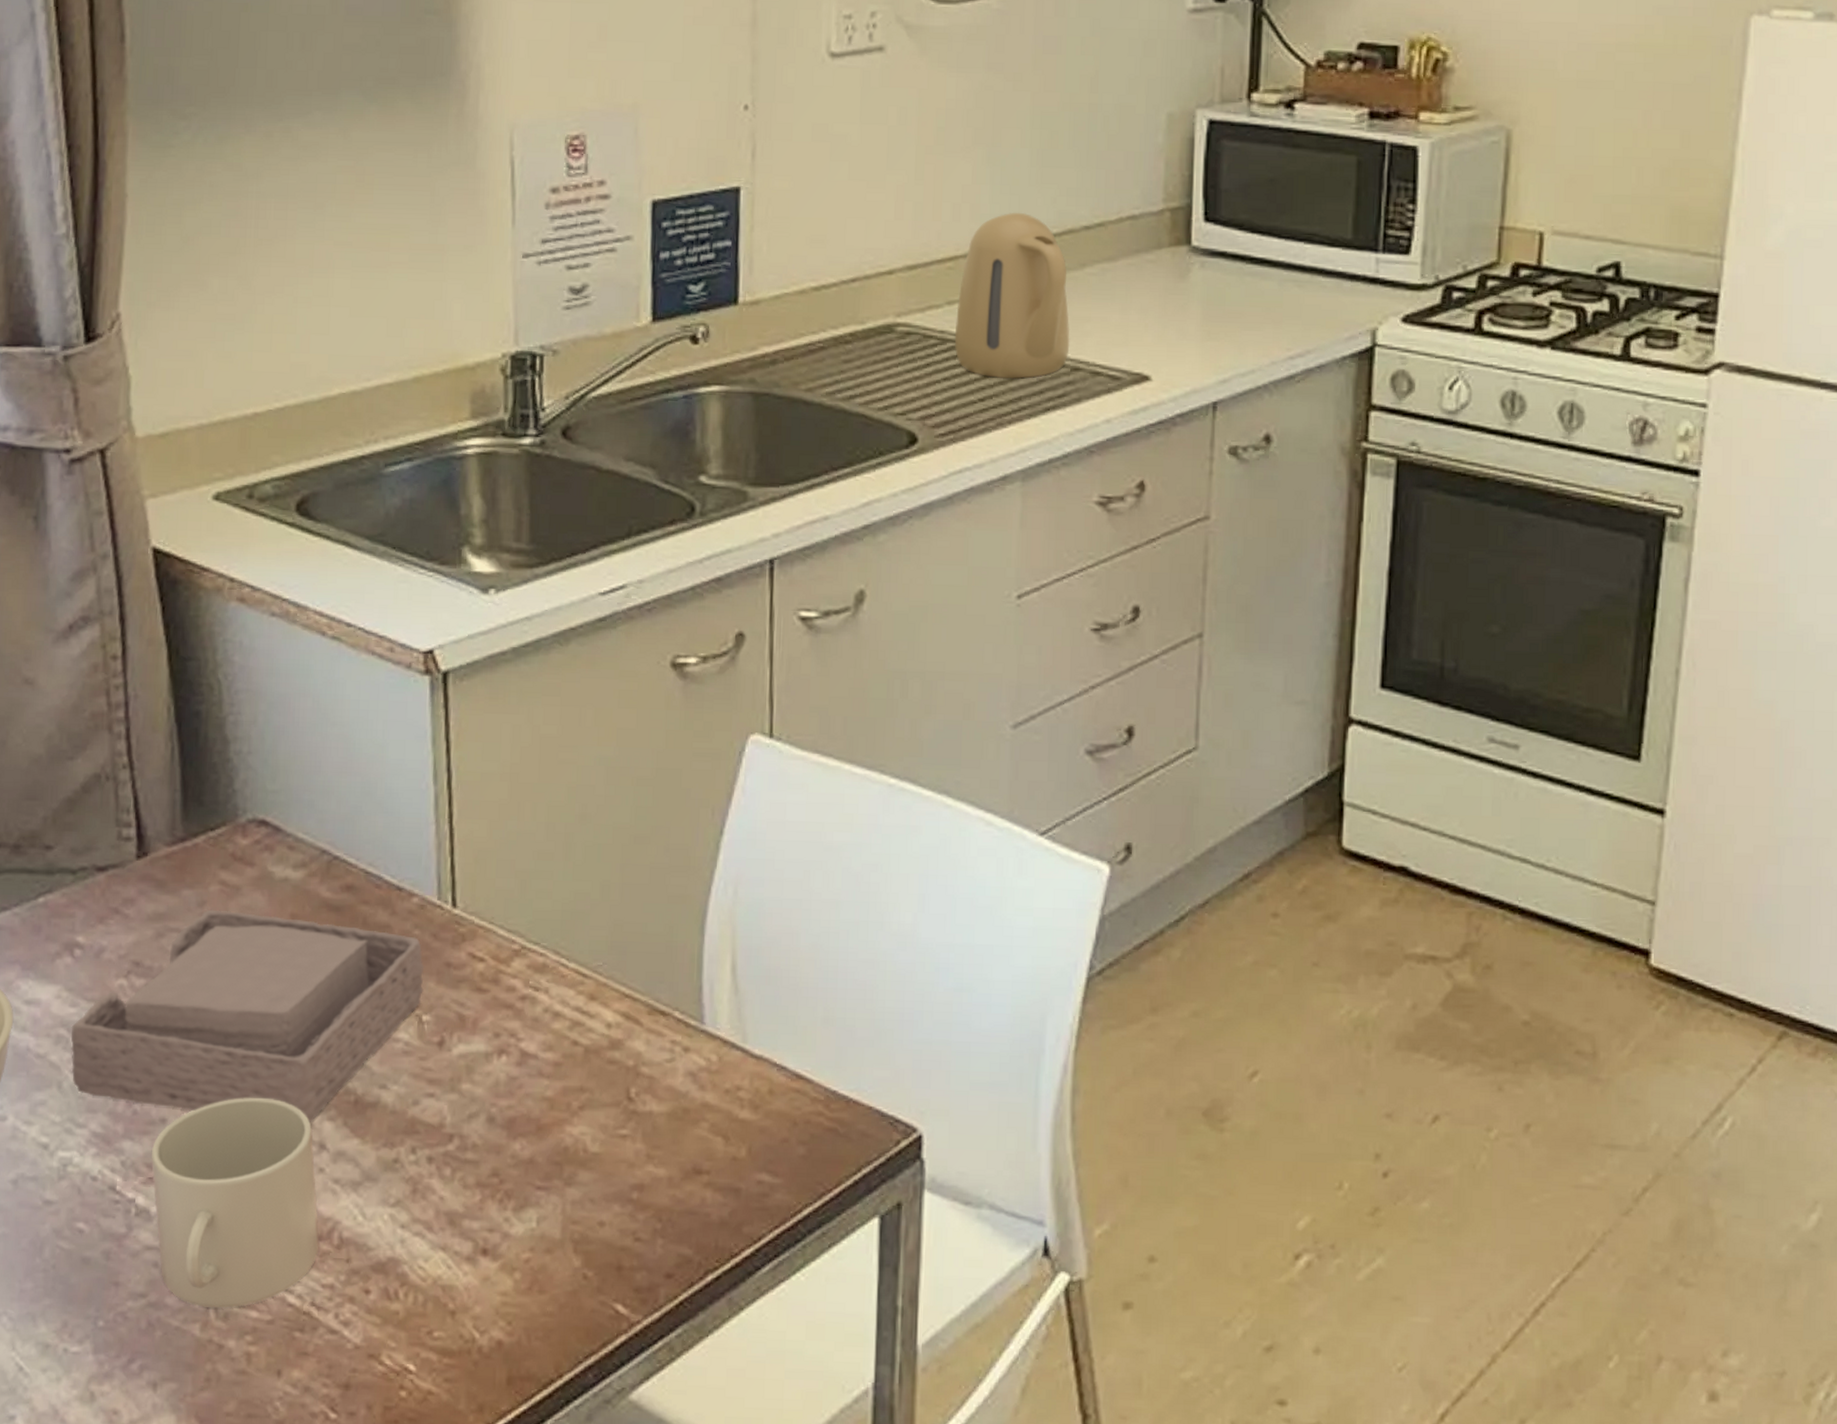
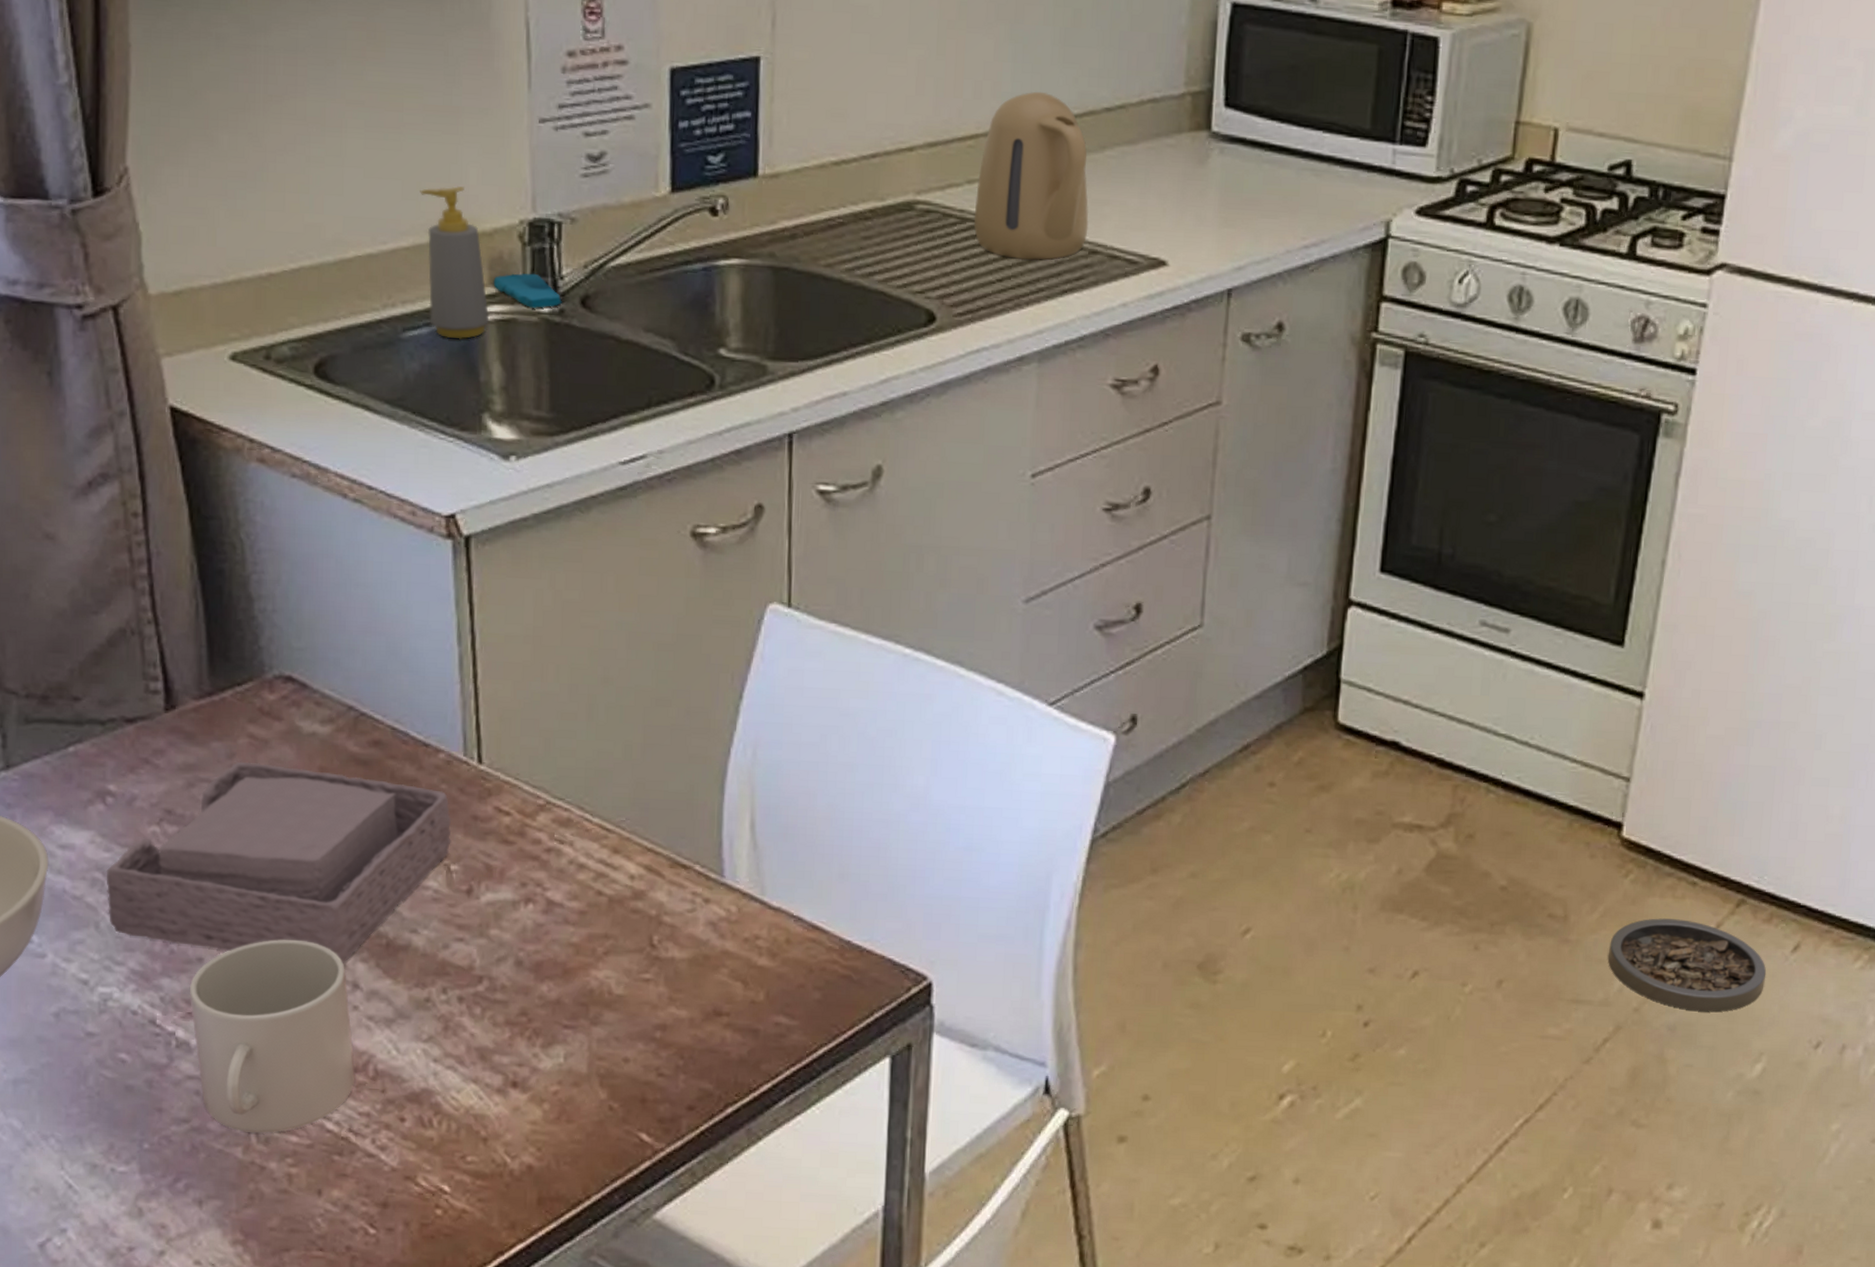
soap bottle: none [404,322,471,473] -> present [420,186,490,340]
sponge: none [475,405,543,440] -> present [493,273,562,308]
pet bowl: none [1642,1053,1816,1156] -> present [1607,918,1767,1012]

